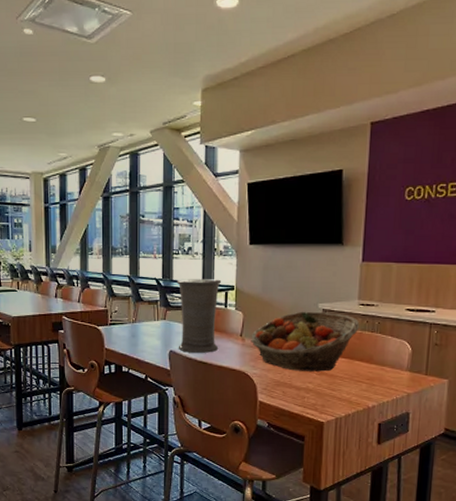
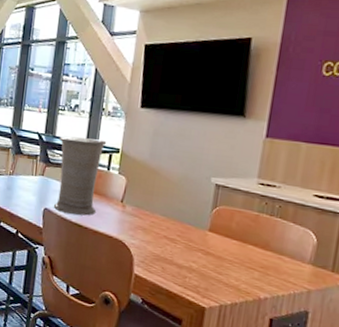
fruit basket: present [251,311,360,372] -> none [132,183,258,252]

